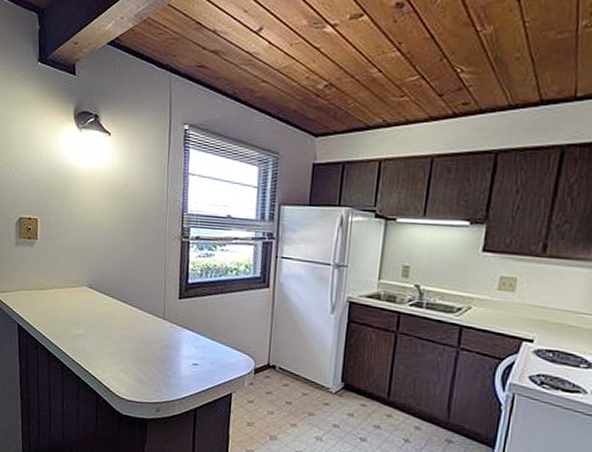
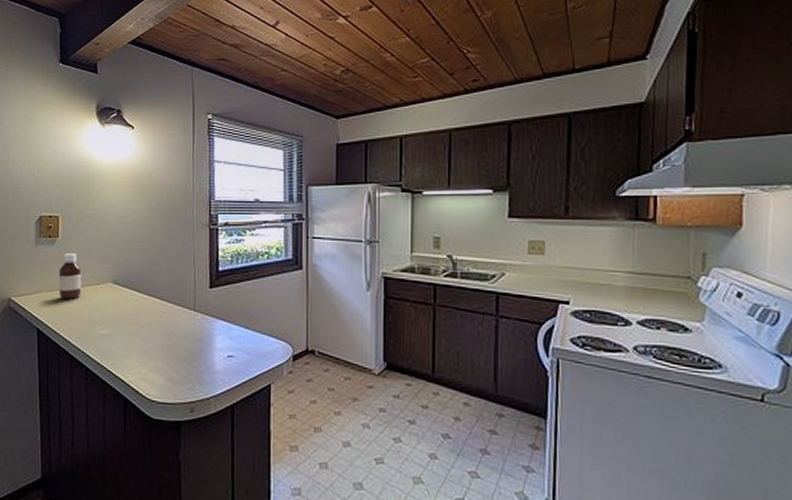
bottle: none [37,255,59,300] -> present [58,253,82,300]

